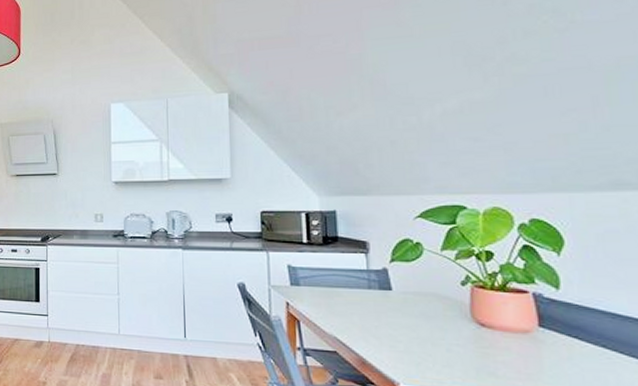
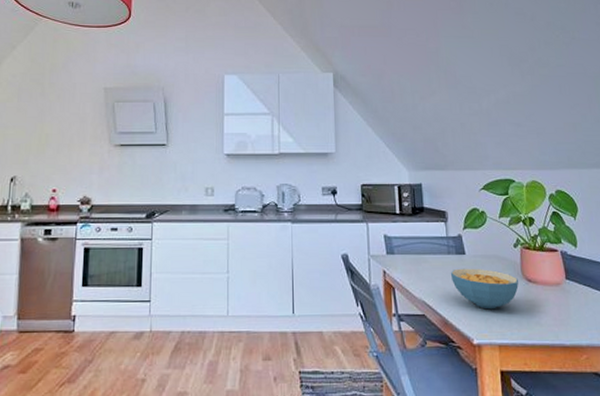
cereal bowl: none [370,305,467,354] -> present [450,268,519,310]

